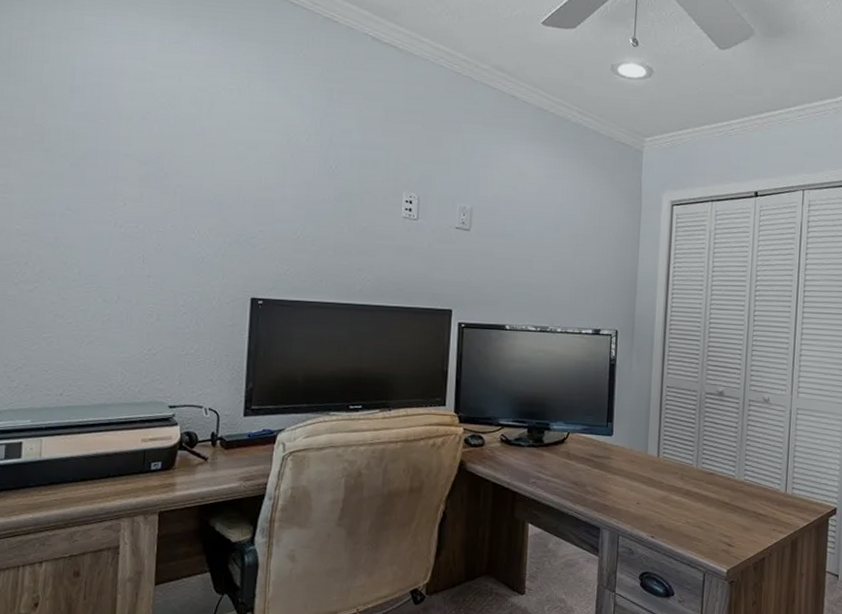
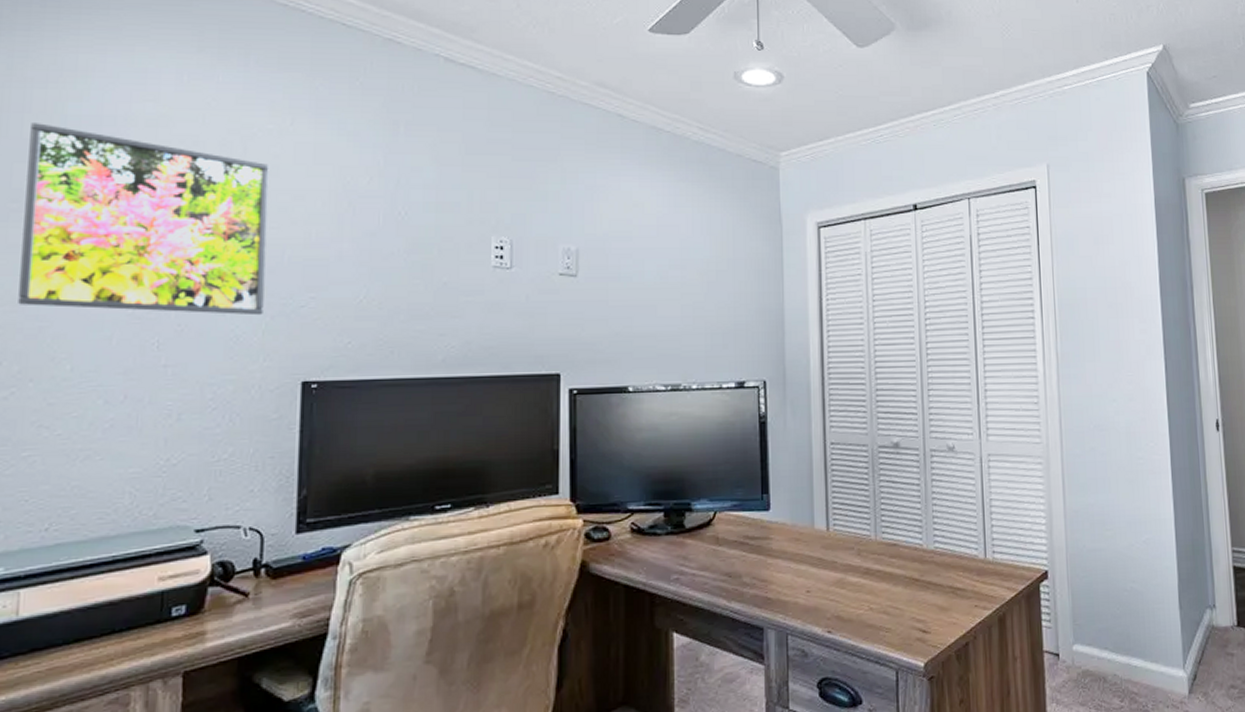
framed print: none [40,71,230,242] -> present [18,123,269,316]

